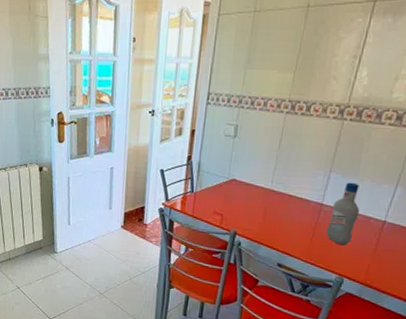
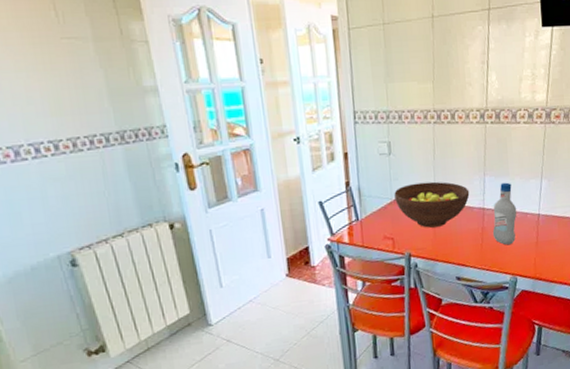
fruit bowl: none [231,167,310,213] -> present [394,181,470,228]

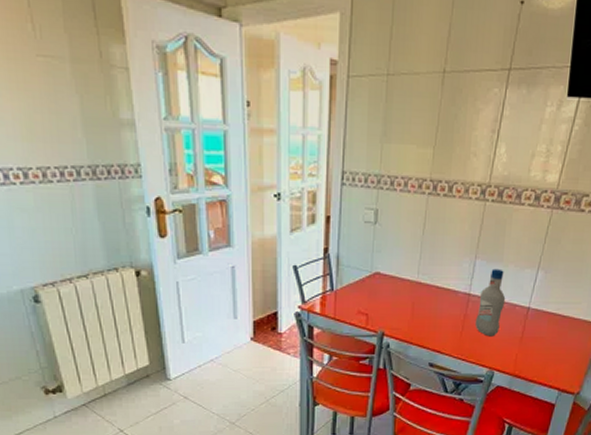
fruit bowl: present [394,181,470,228] -> none [374,258,457,308]

